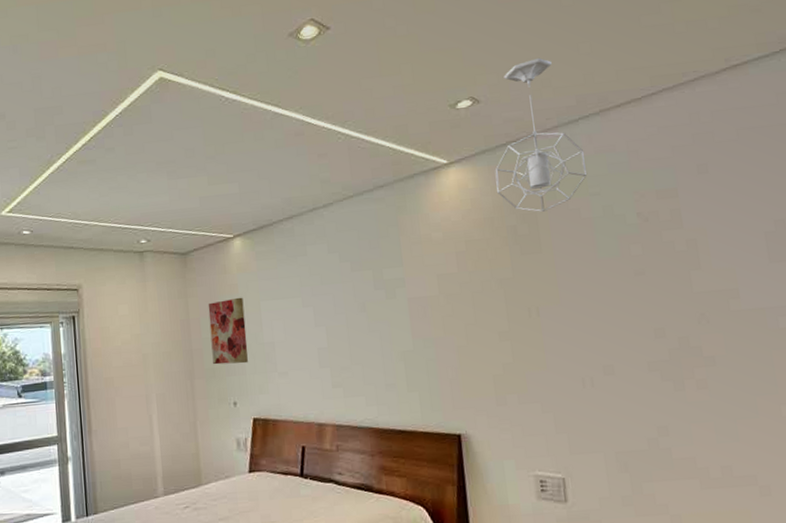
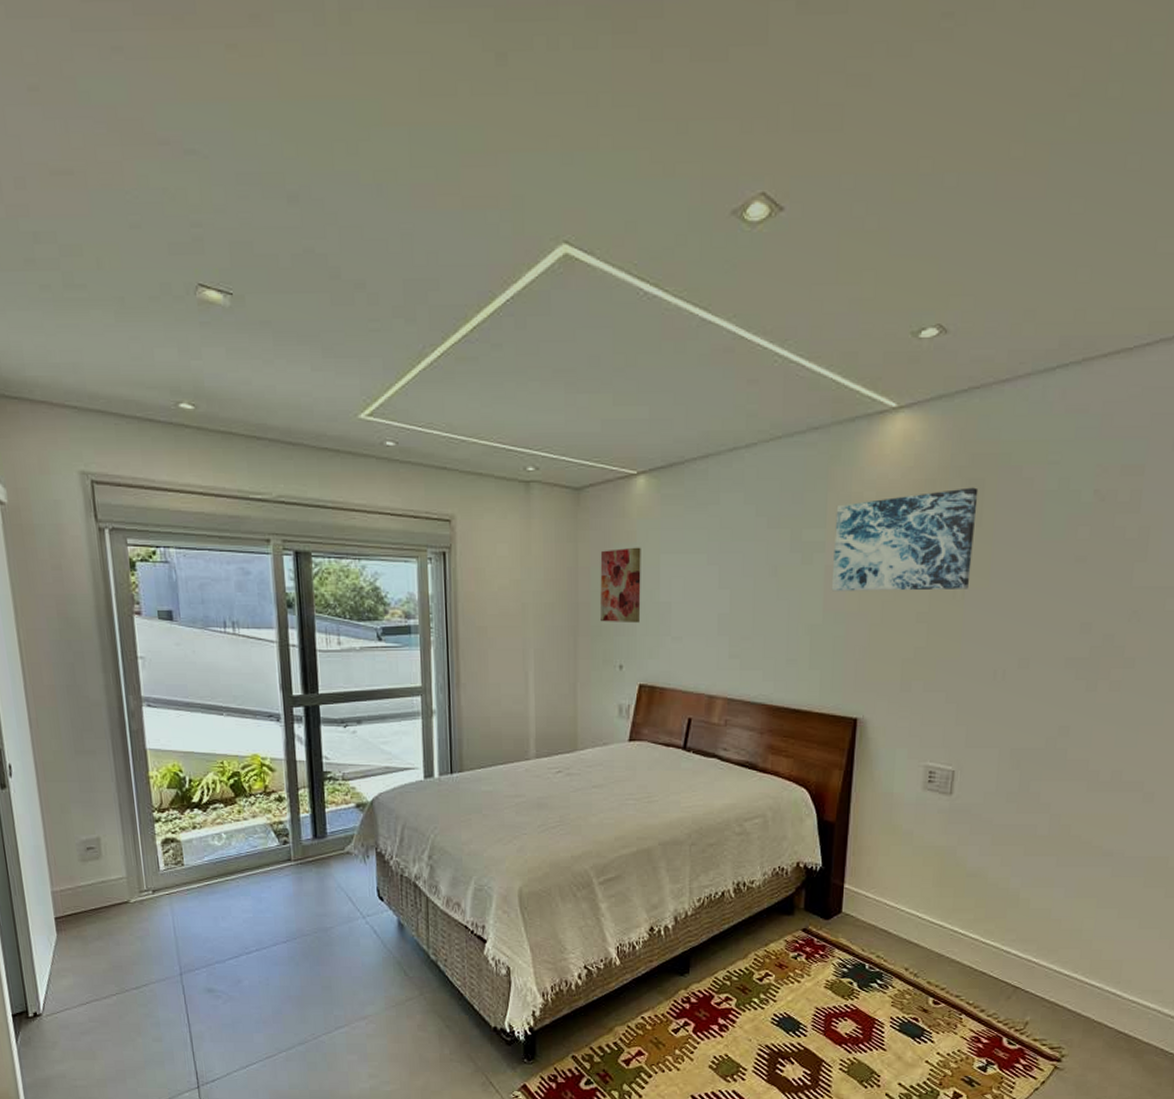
wall art: none [409,221,541,320] -> present [831,487,979,592]
pendant light: present [495,57,587,212] -> none [946,280,1053,478]

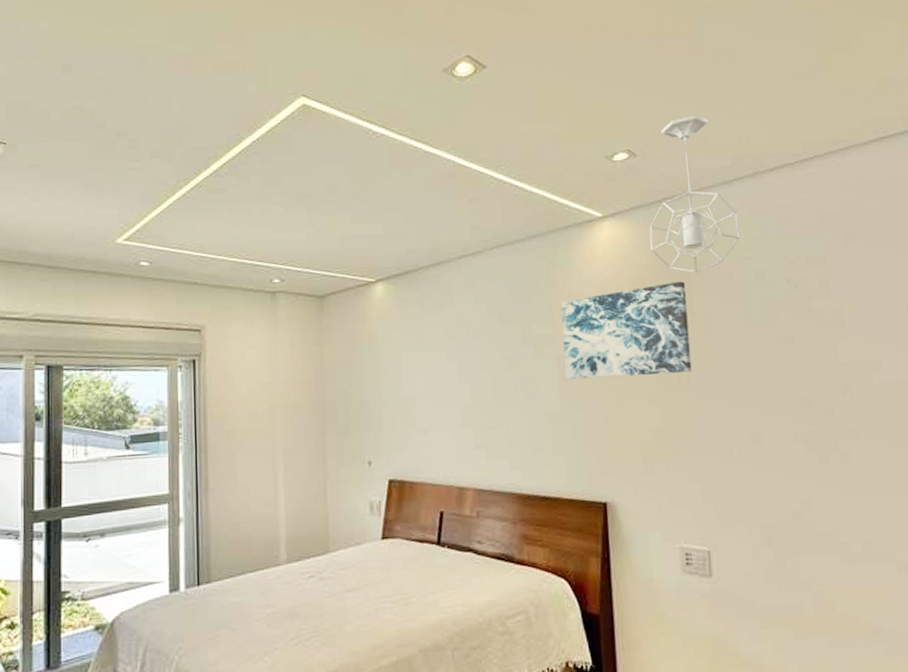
wall art: present [600,547,641,624] -> none [344,347,386,420]
pendant light: none [946,280,1053,478] -> present [649,114,739,273]

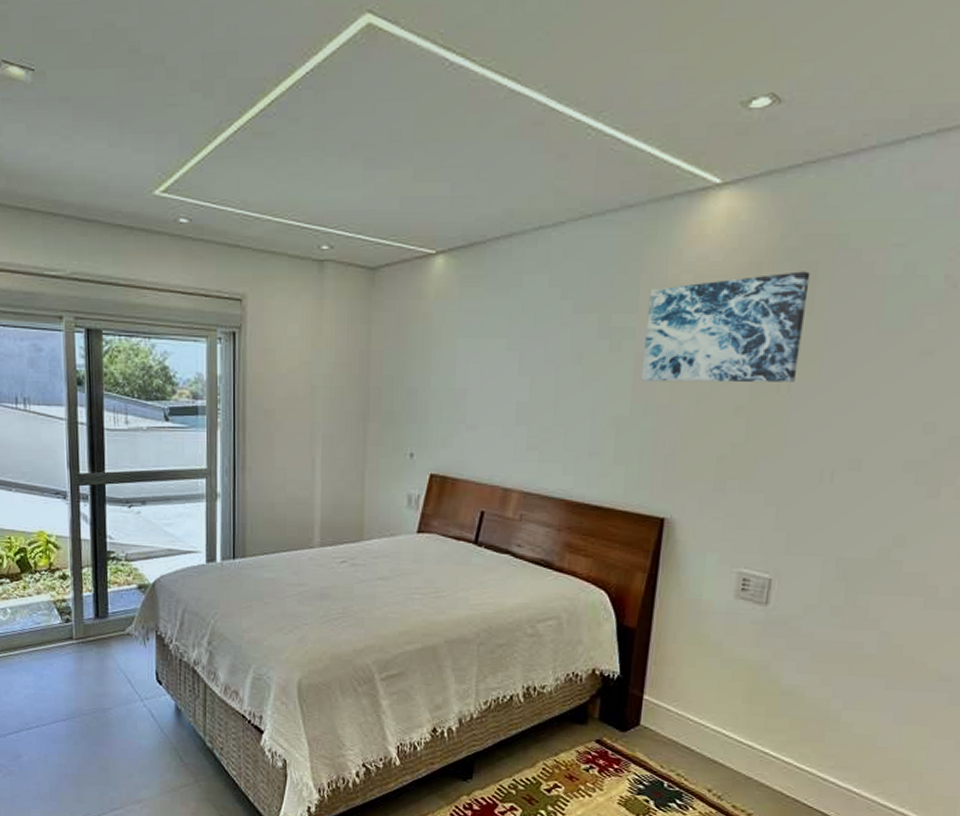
pendant light: present [649,114,739,273] -> none [775,44,900,261]

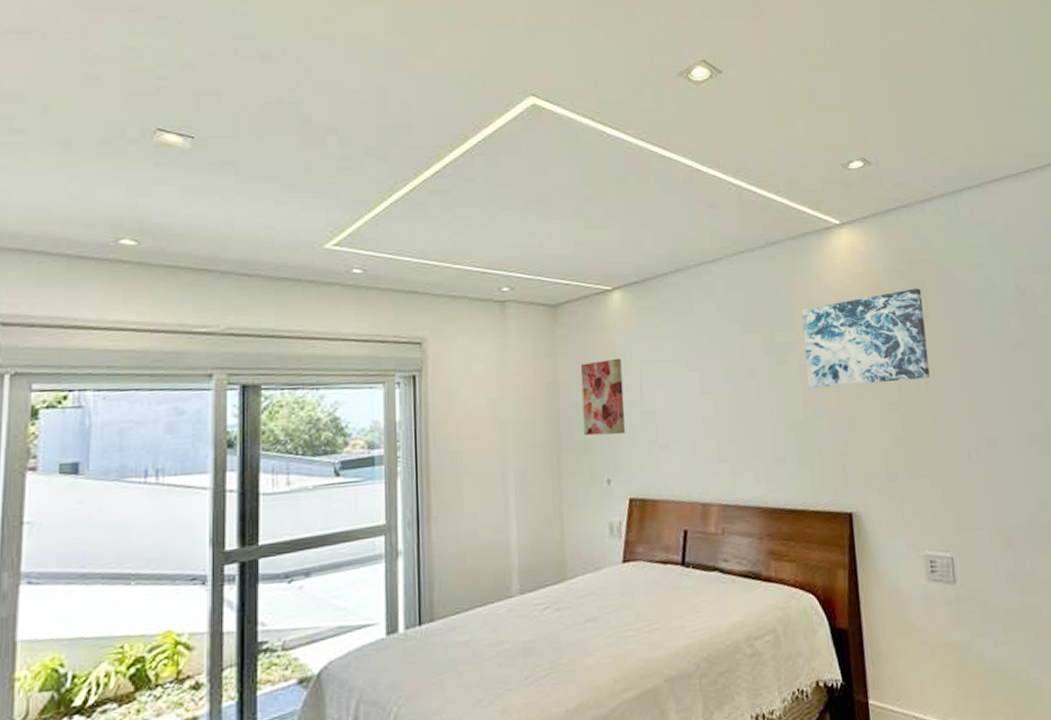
wall art: none [392,330,437,410] -> present [580,358,625,436]

